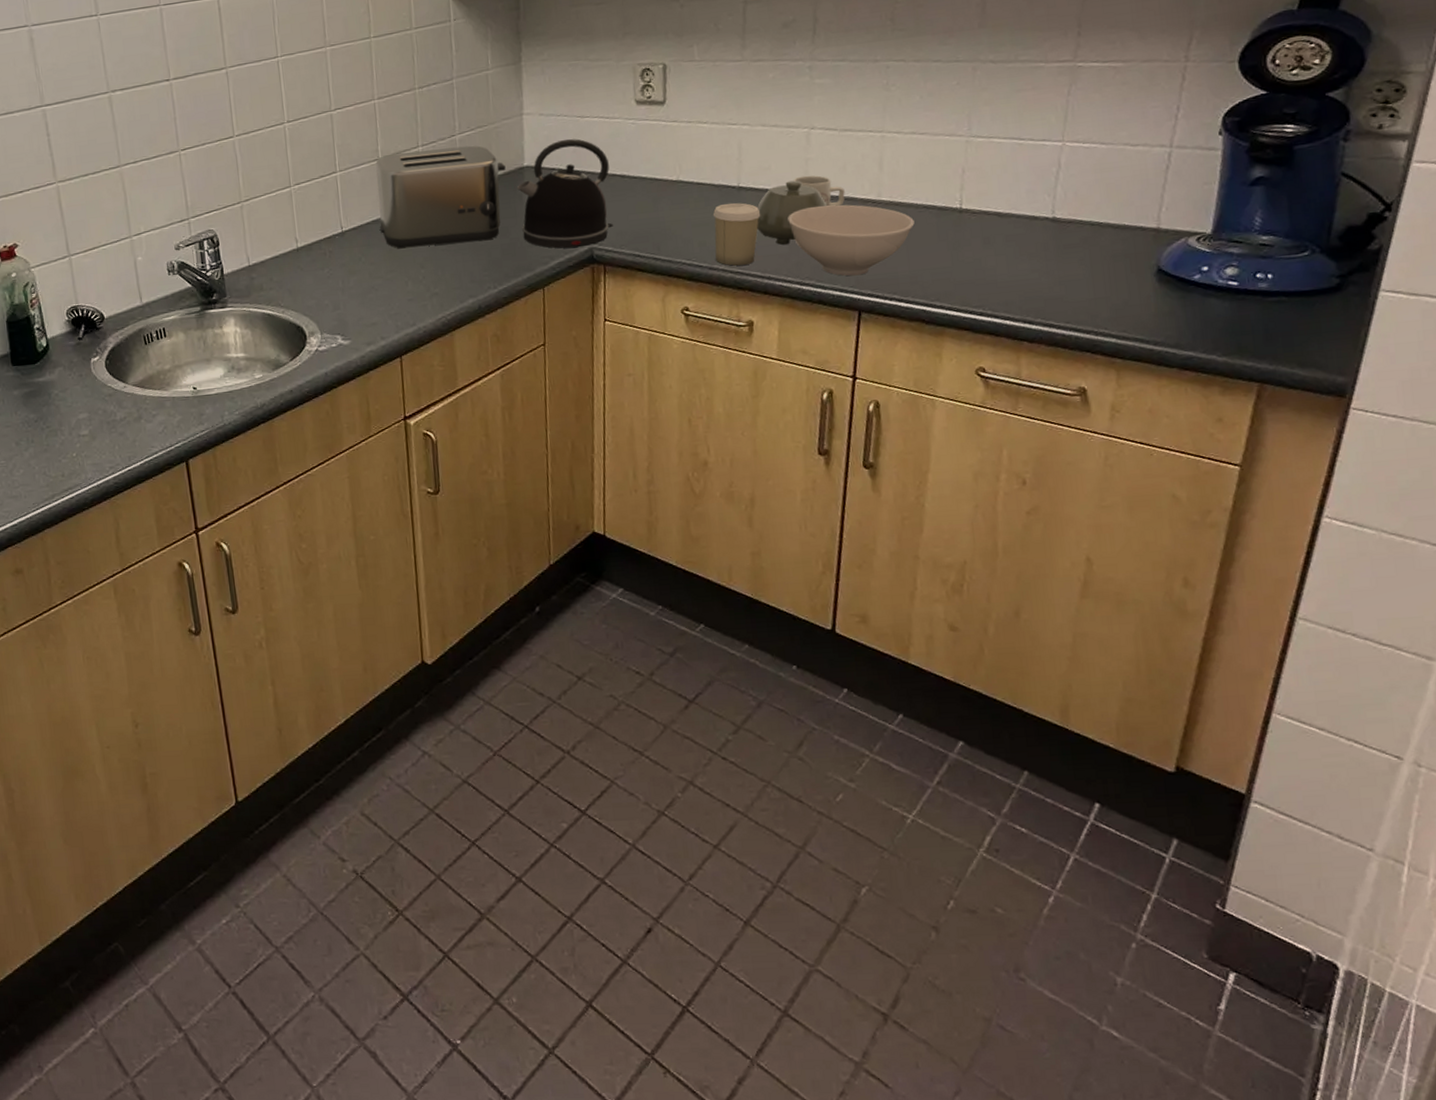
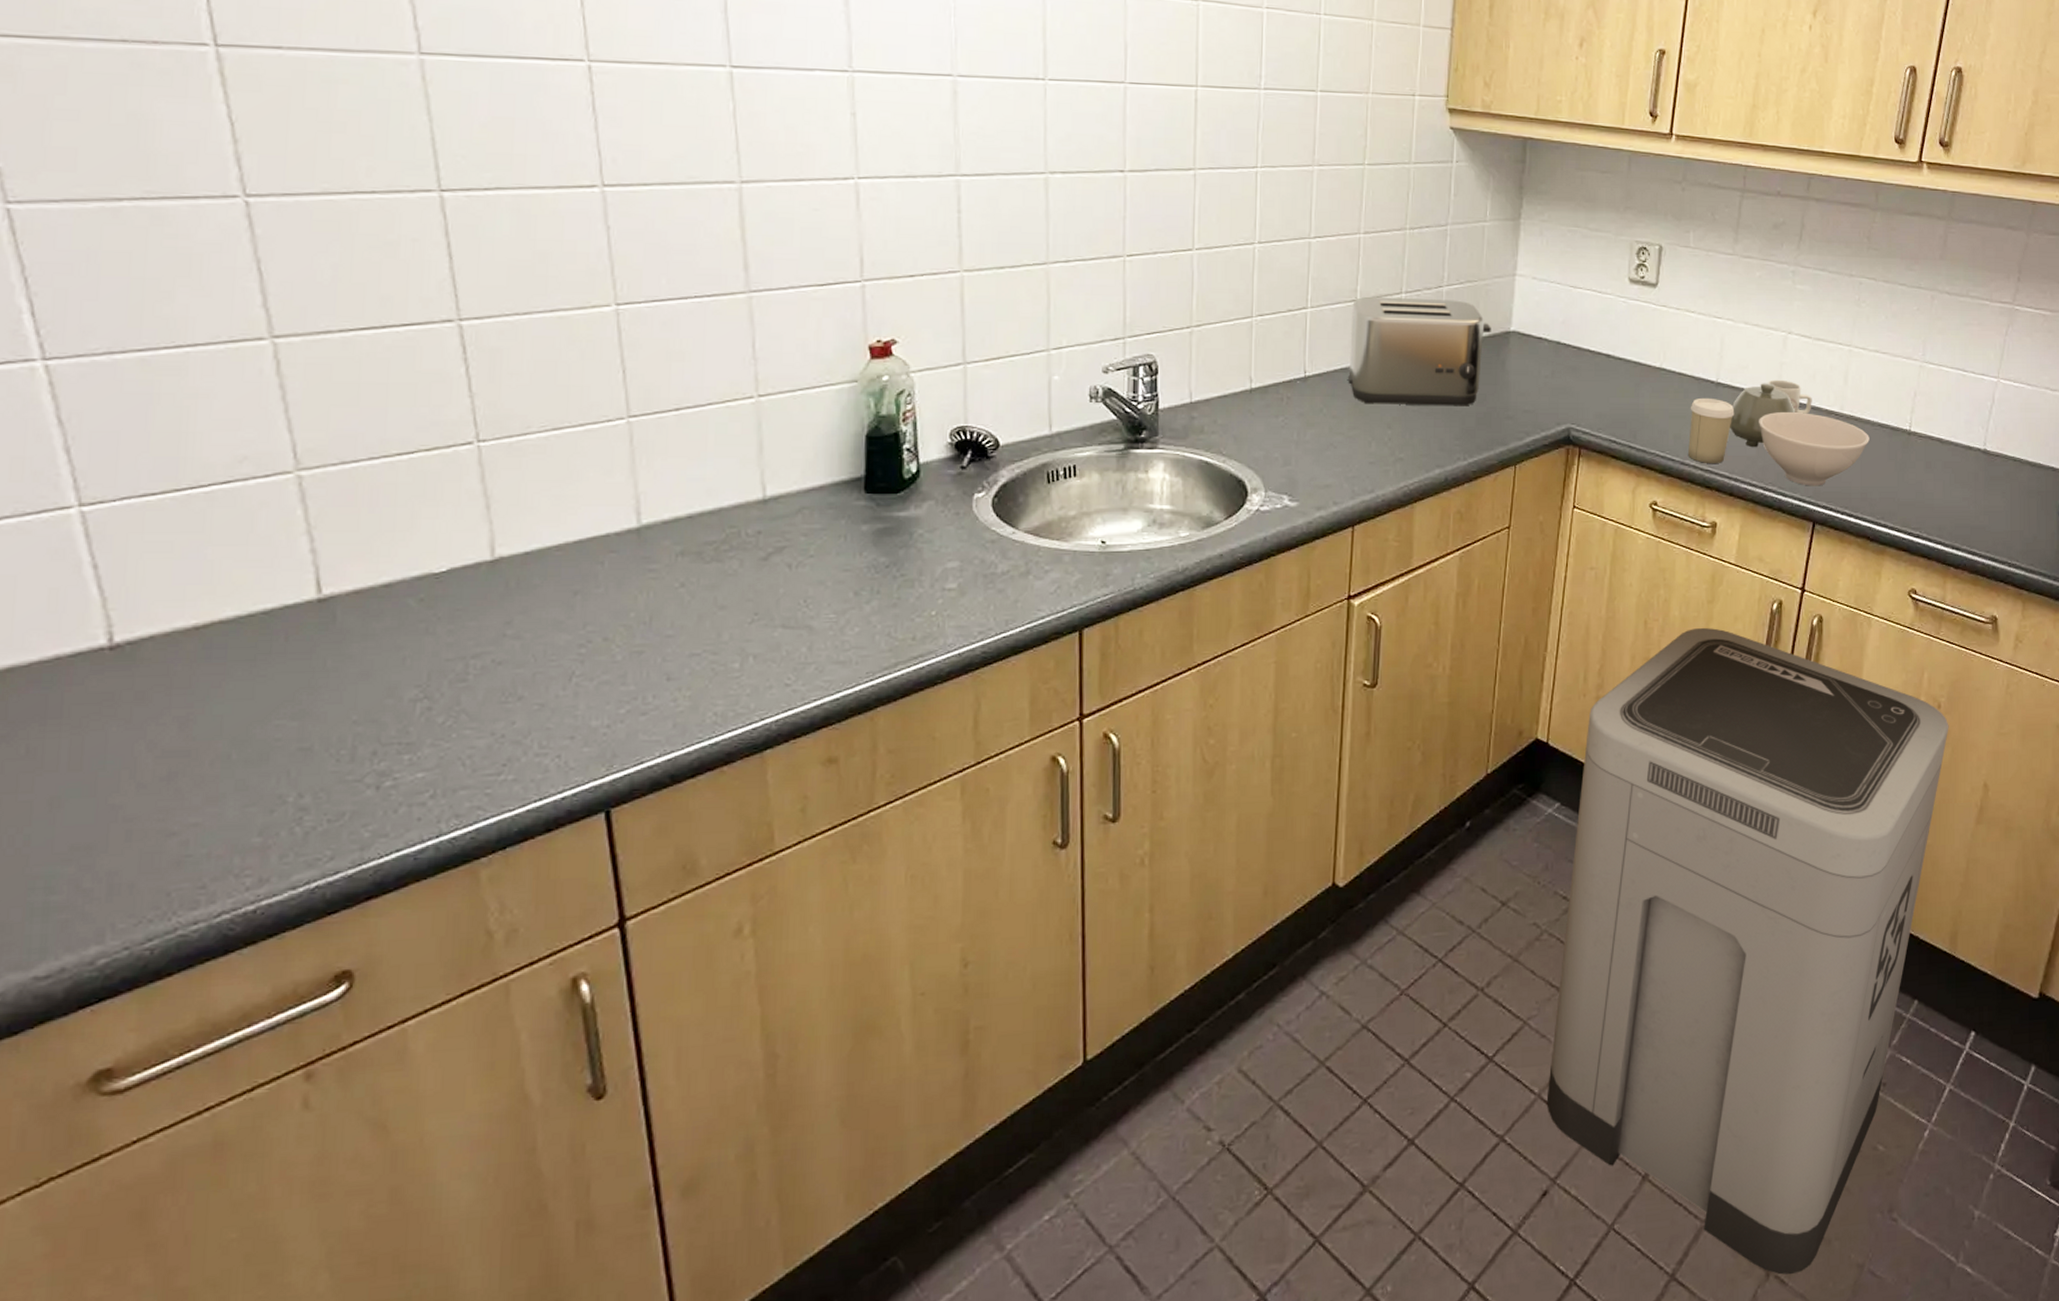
kettle: present [516,139,613,249] -> none [1500,309,1596,426]
trash can: none [641,421,1038,1022] -> present [1546,628,1949,1275]

